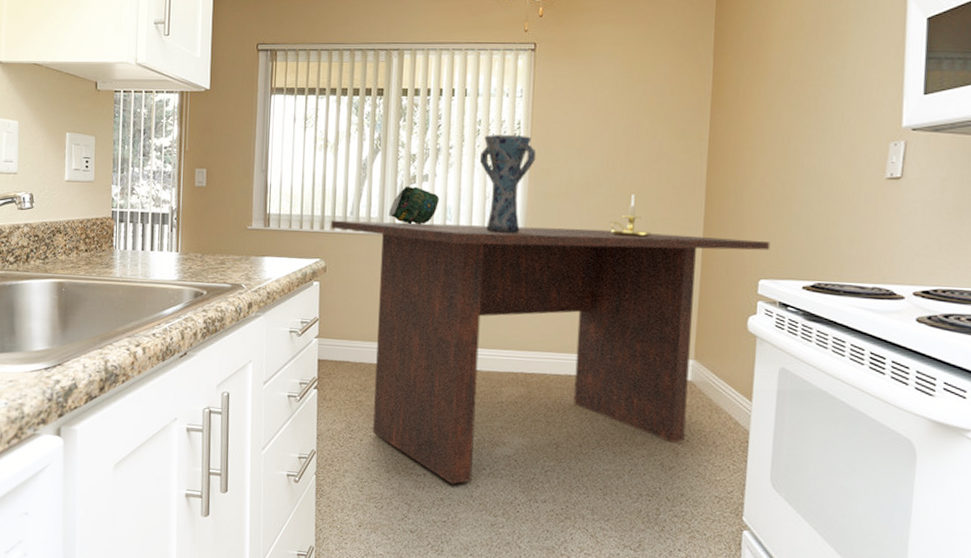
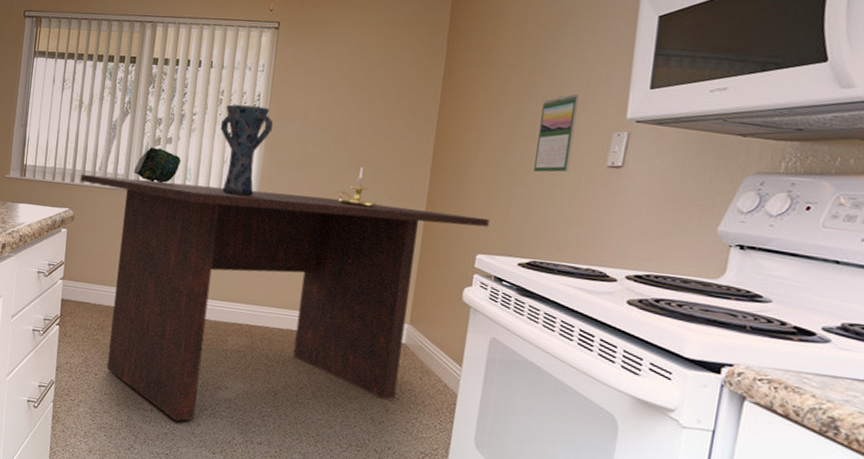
calendar: none [812,103,853,189] -> present [534,93,579,173]

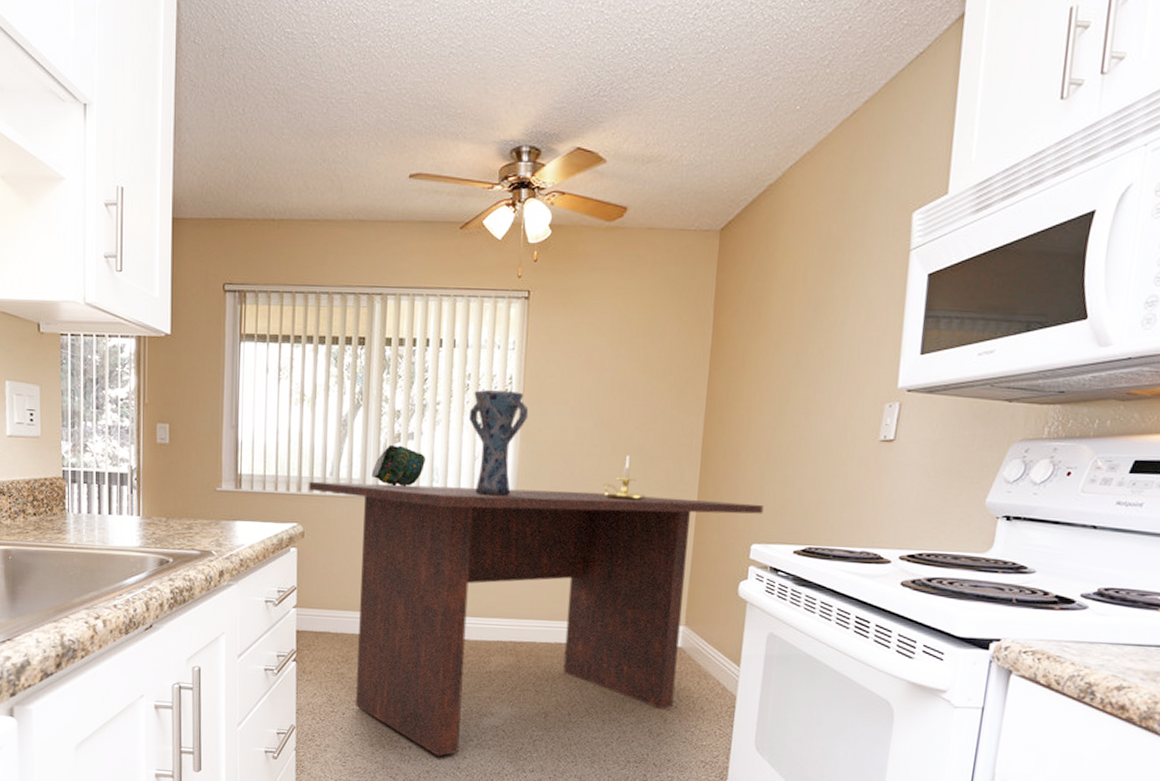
calendar: present [534,93,579,173] -> none [807,362,851,451]

